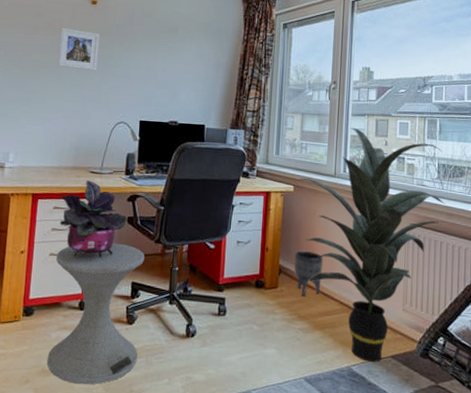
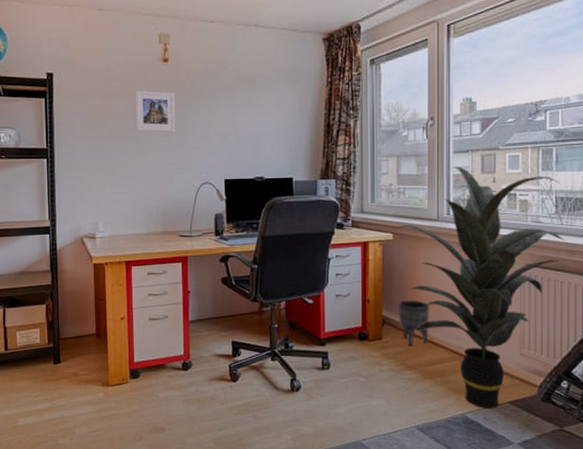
side table: present [47,243,145,385] -> none [155,304,244,440]
potted plant: present [59,180,127,258] -> none [153,244,221,321]

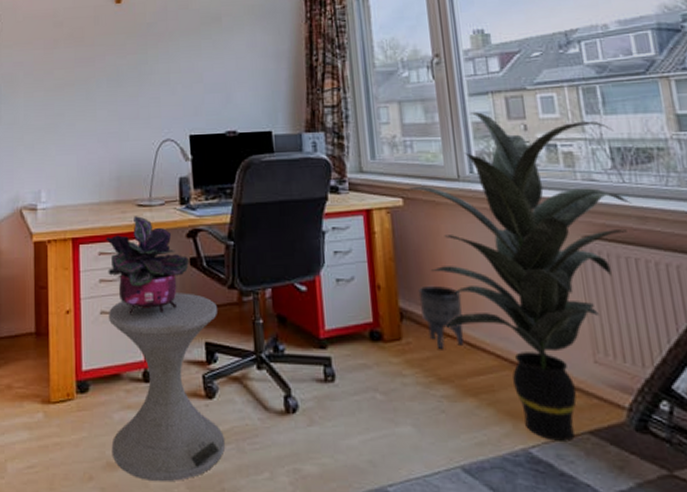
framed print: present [134,90,176,133] -> none [83,35,131,83]
potted plant: none [153,244,221,321] -> present [105,216,189,316]
side table: none [155,304,244,440] -> present [108,293,225,482]

